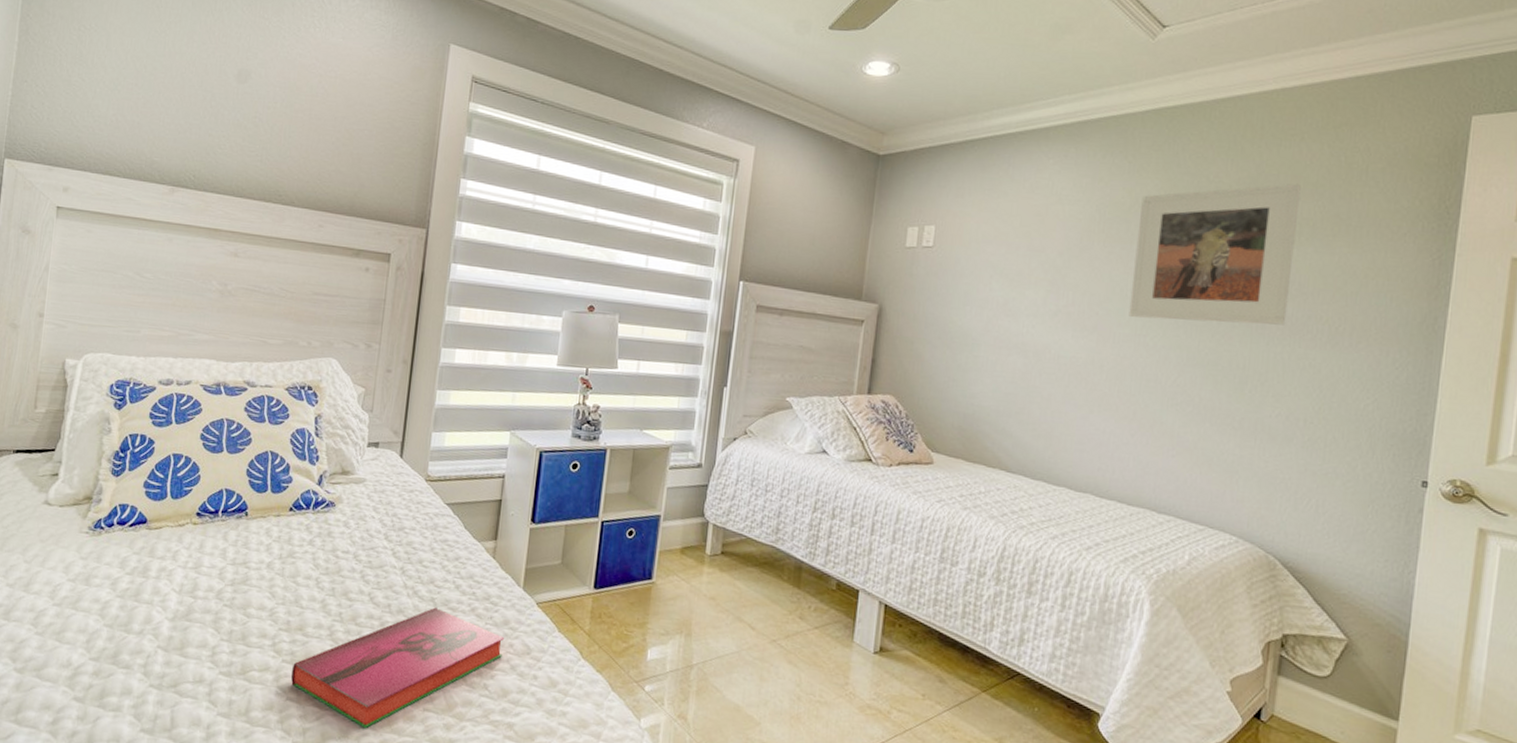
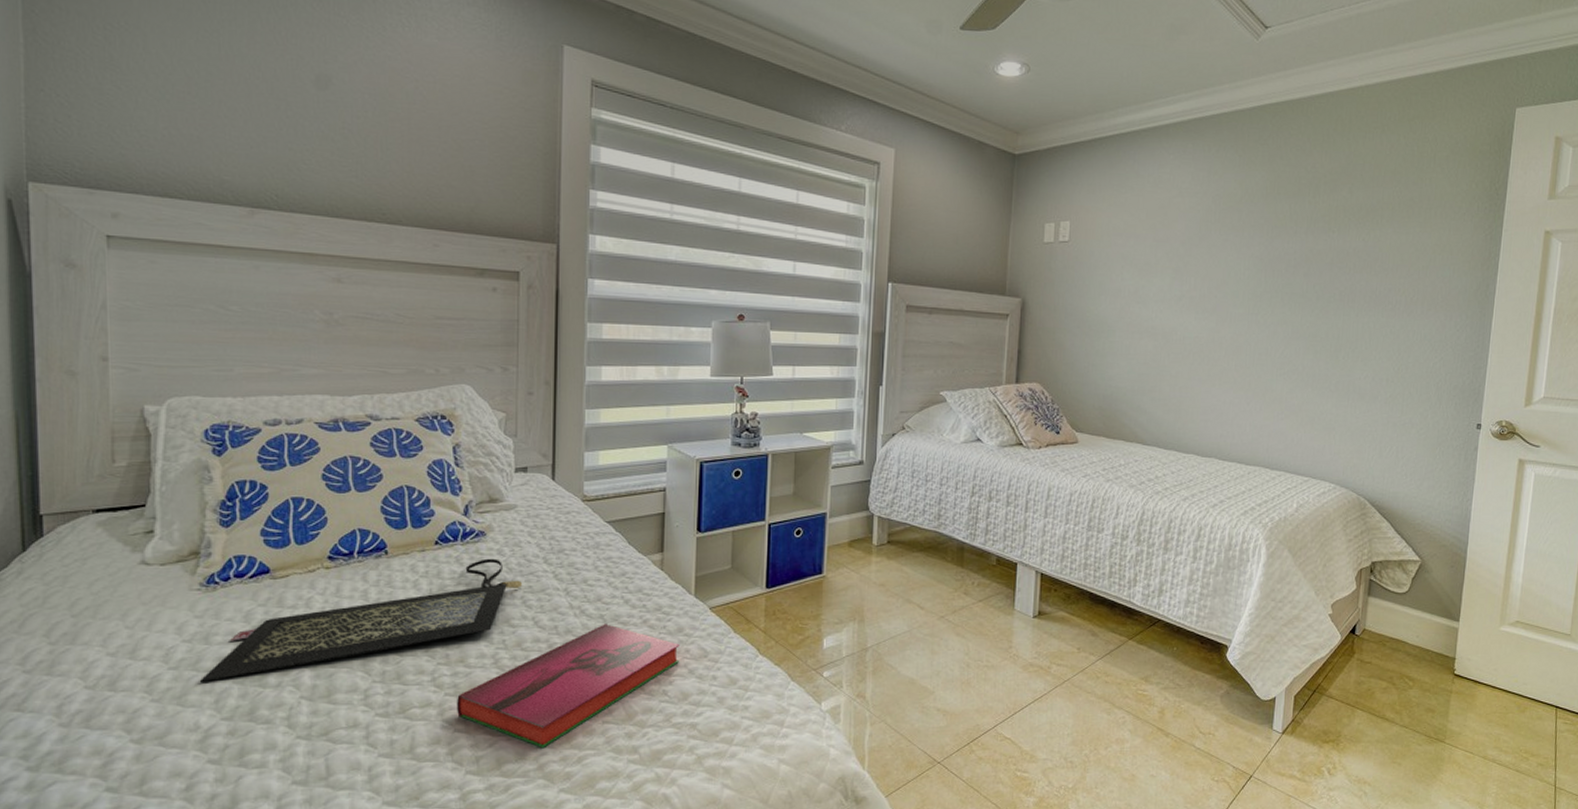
clutch bag: none [76,529,364,622] -> present [199,558,523,682]
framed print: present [1128,183,1301,325] -> none [1242,171,1382,299]

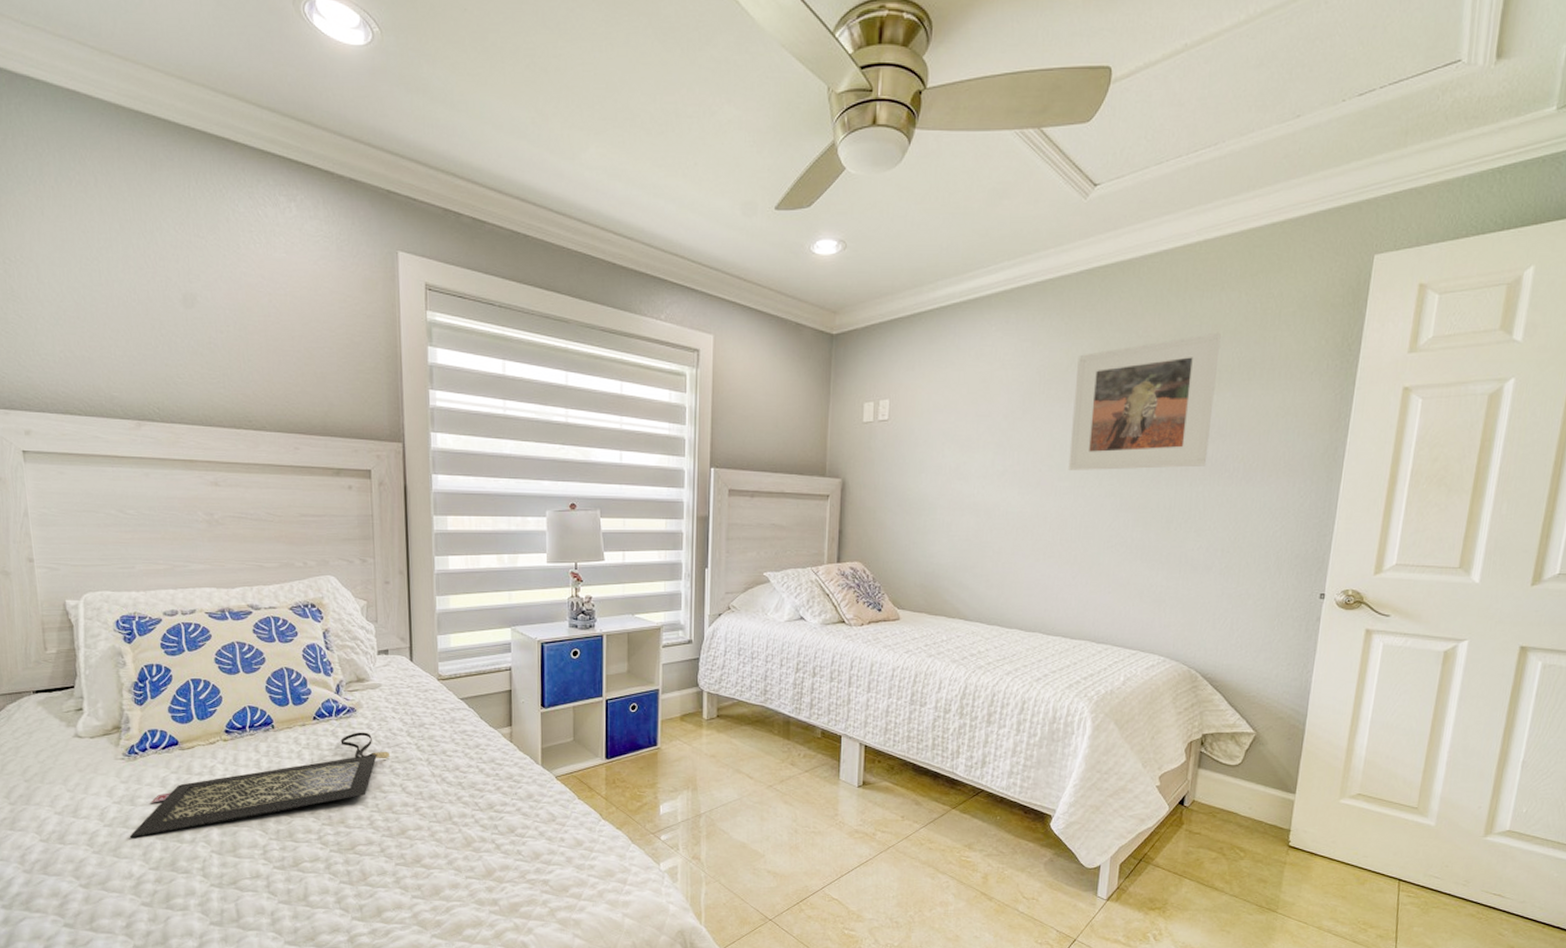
hardback book: present [456,624,681,749] -> none [340,790,531,899]
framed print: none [1242,171,1382,299] -> present [1068,332,1221,470]

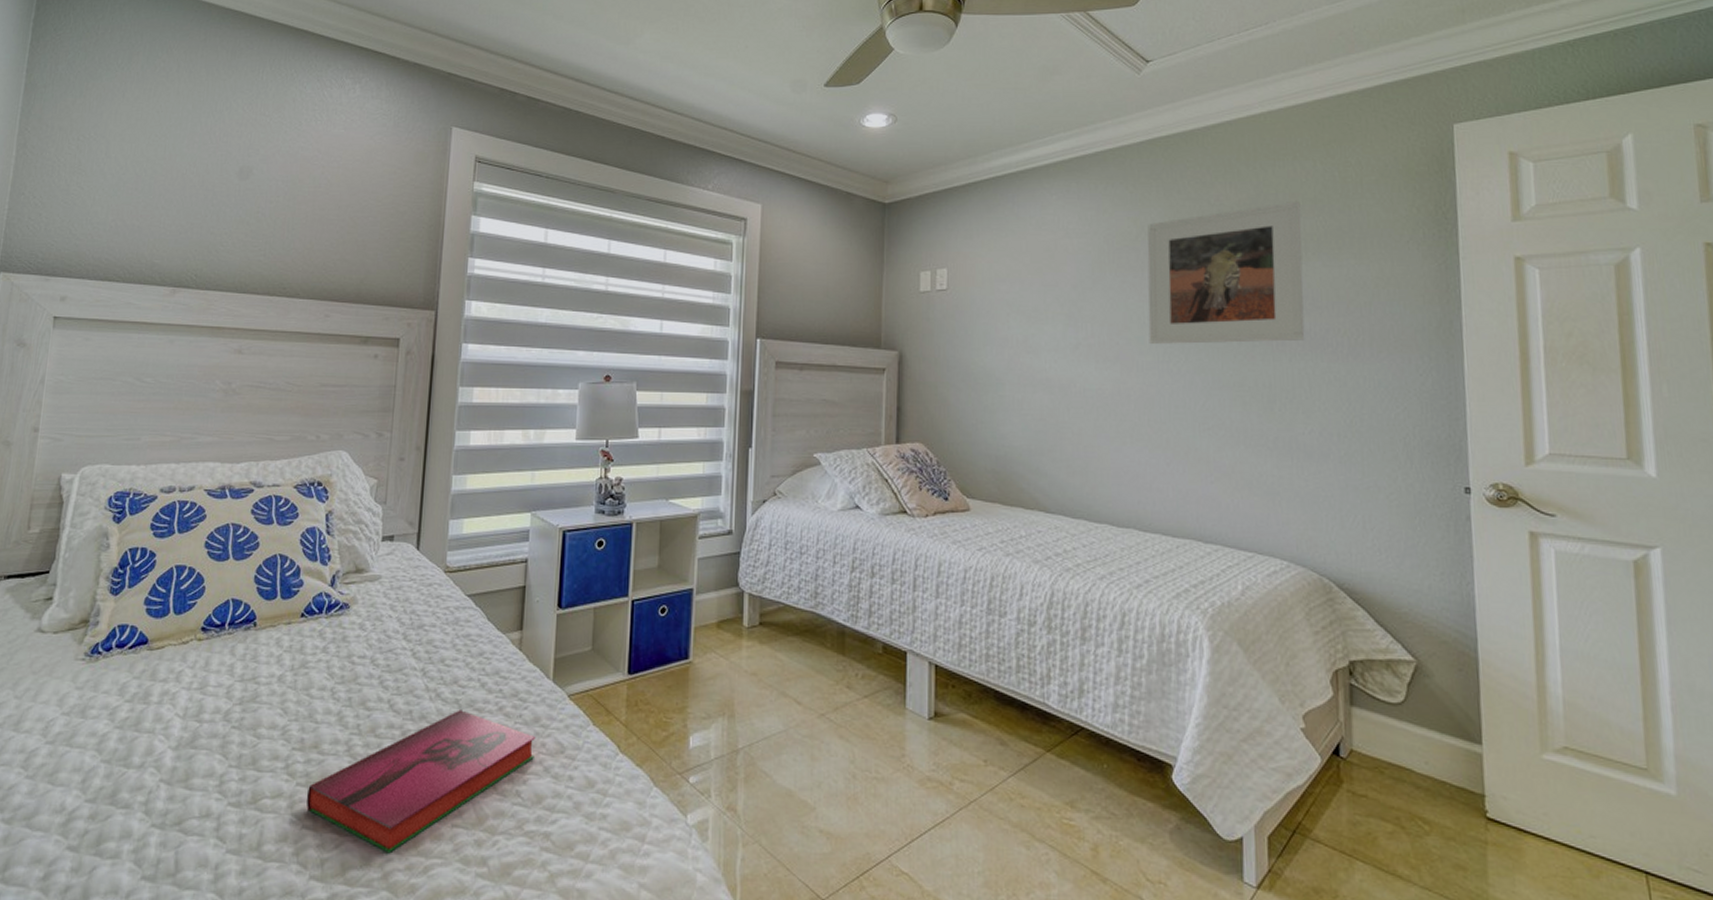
clutch bag: present [129,732,391,837] -> none [71,633,382,759]
hardback book: none [340,790,531,899] -> present [306,709,536,854]

